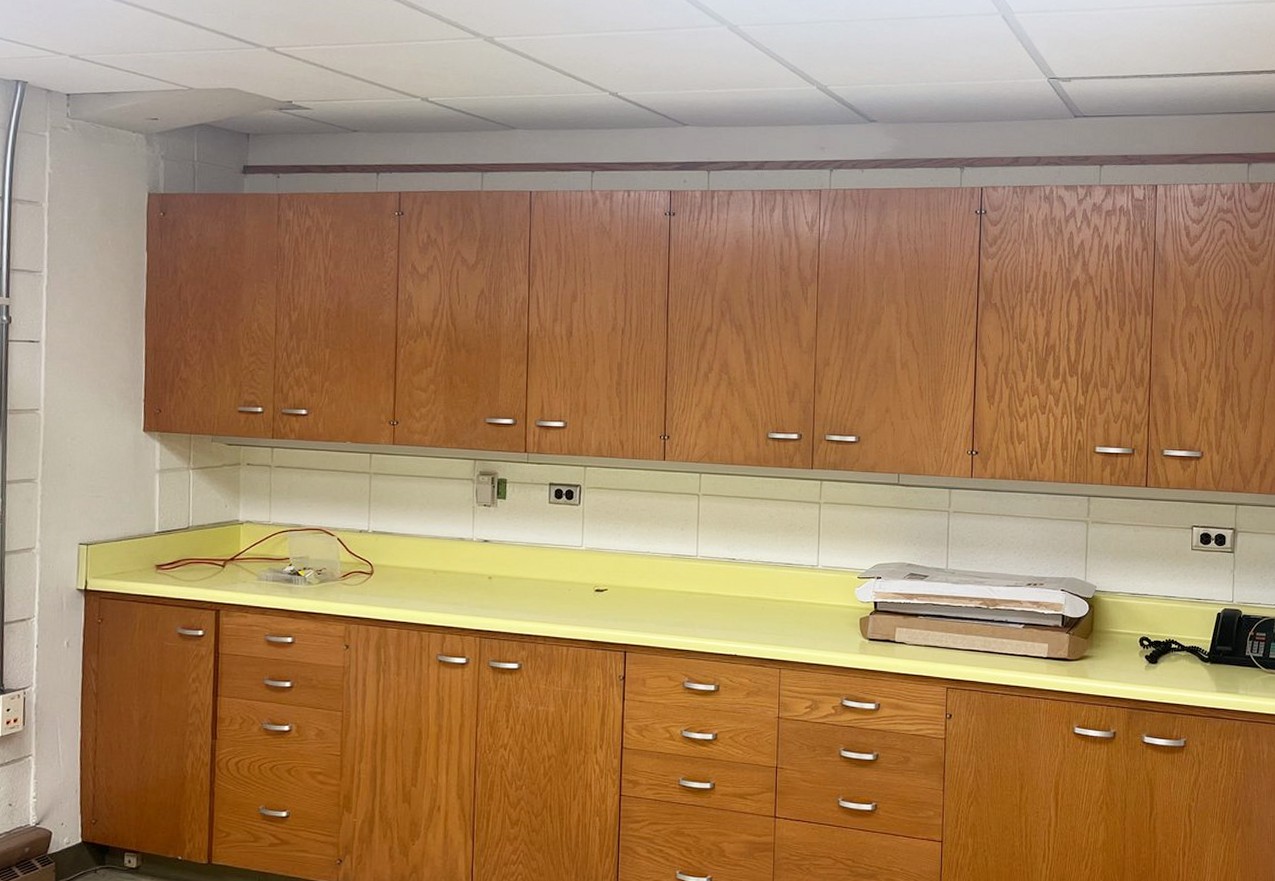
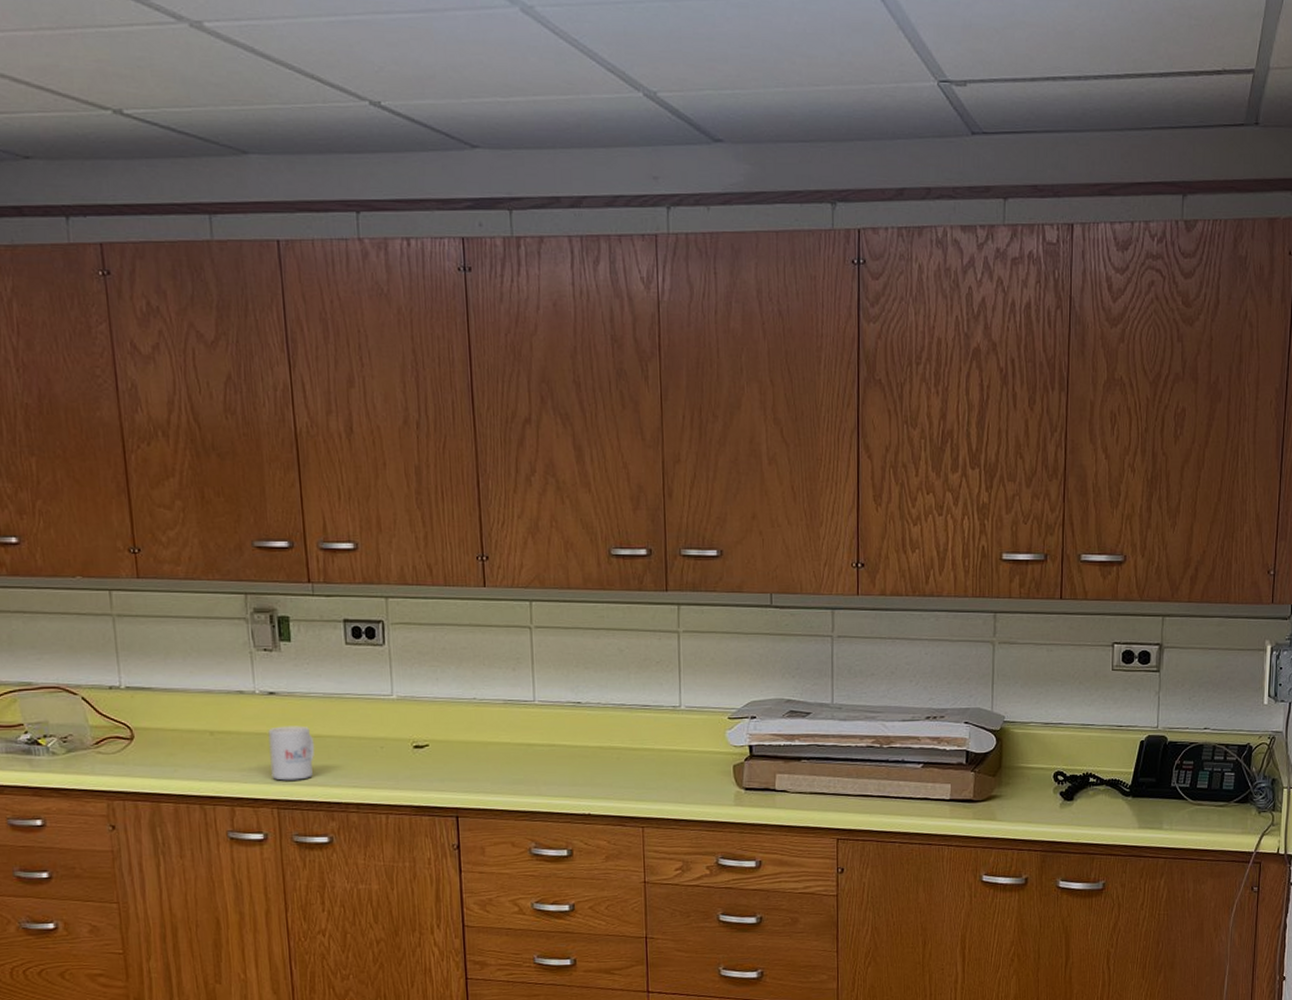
mug: none [478,568,516,614] -> present [268,726,315,781]

